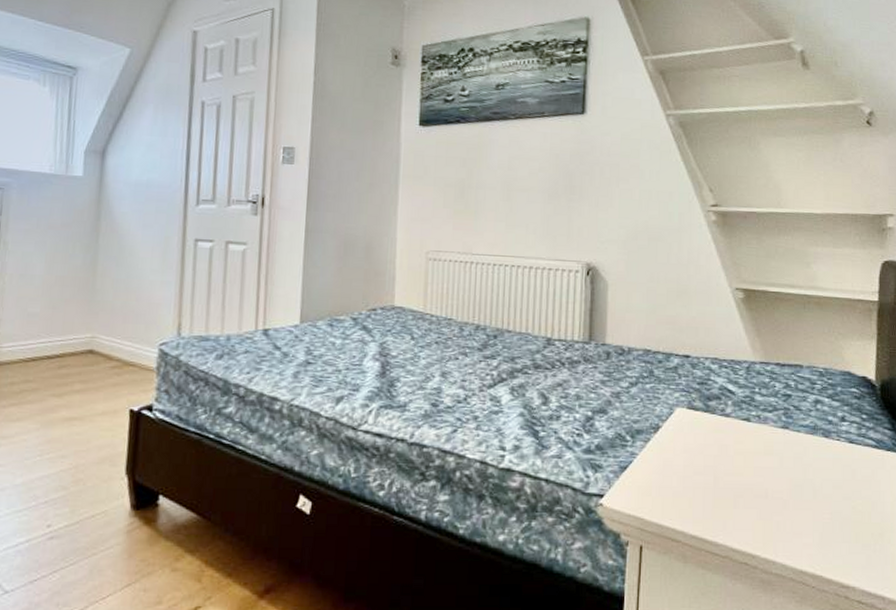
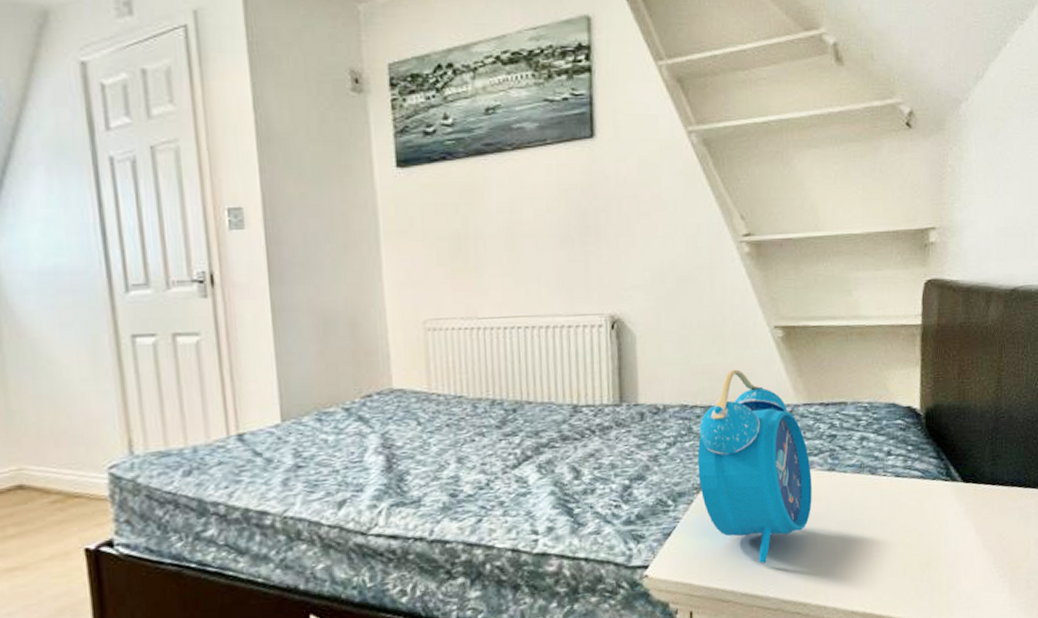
alarm clock: none [656,323,765,509] -> present [697,369,812,563]

